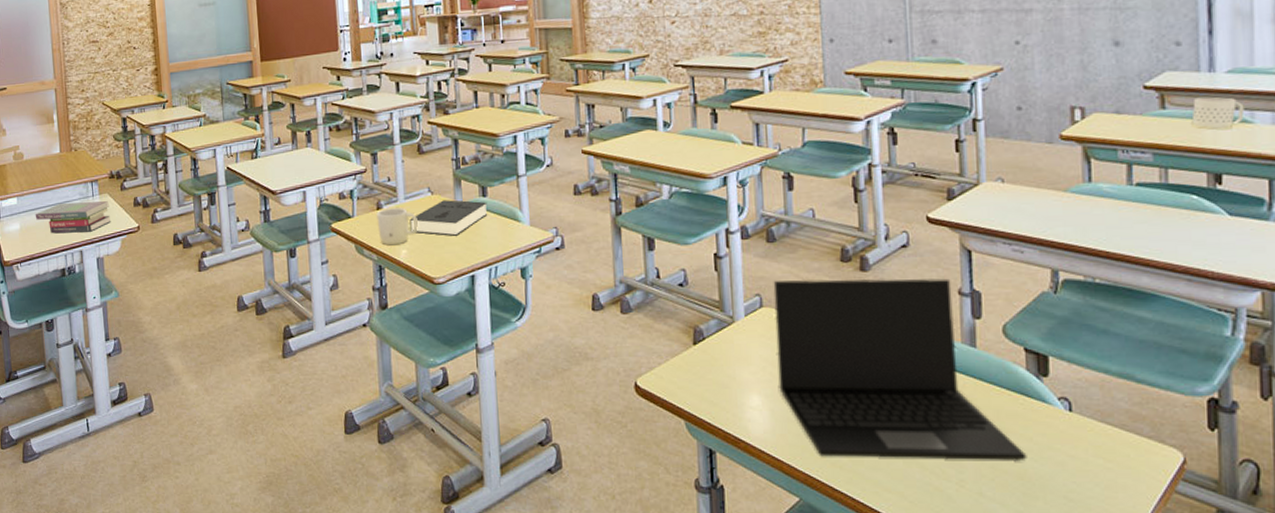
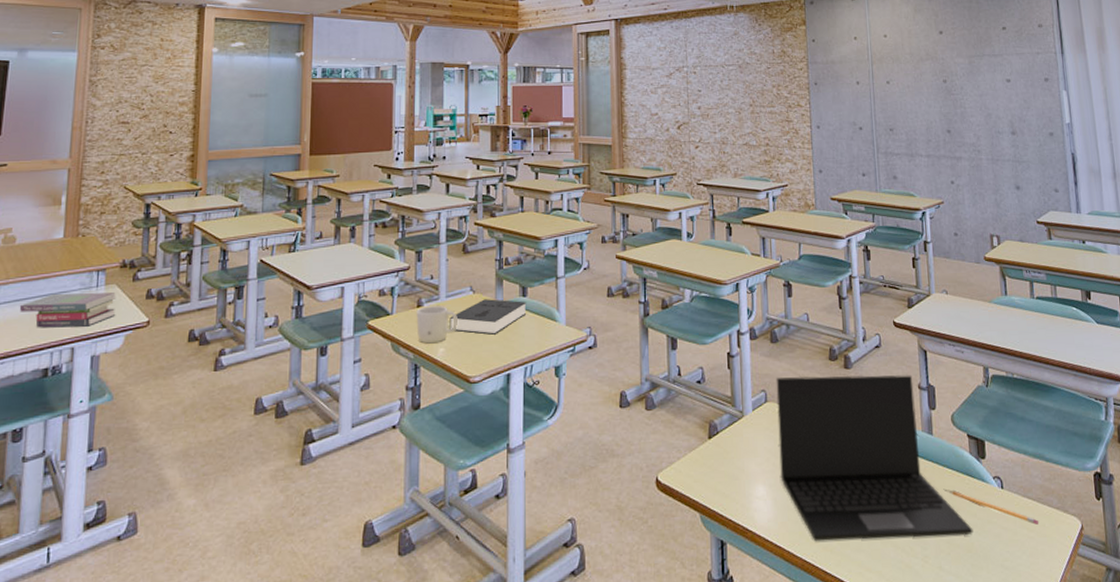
pencil: none [989,408,1122,454] -> present [944,489,1039,525]
mug: present [1191,96,1245,131] -> none [1068,231,1101,258]

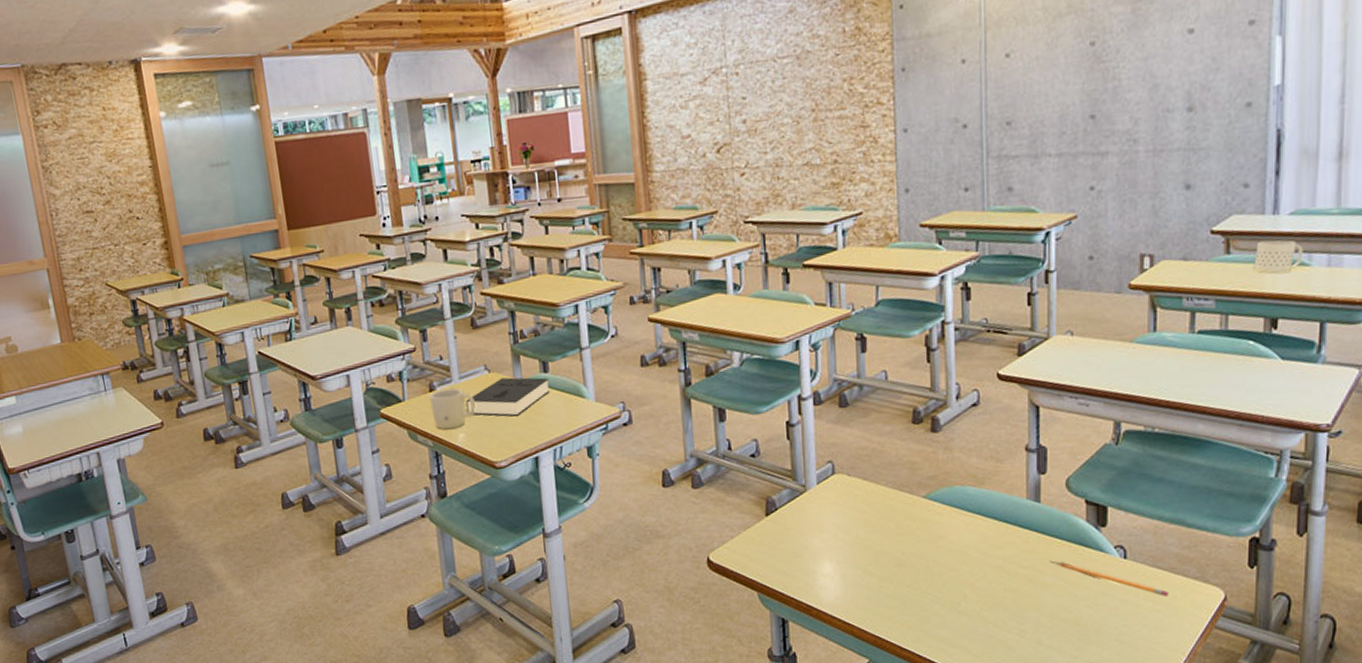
books: present [19,293,116,328] -> none [39,396,129,435]
laptop: present [776,375,973,542] -> none [845,435,1084,618]
mug: none [1068,231,1101,258] -> present [1253,240,1303,275]

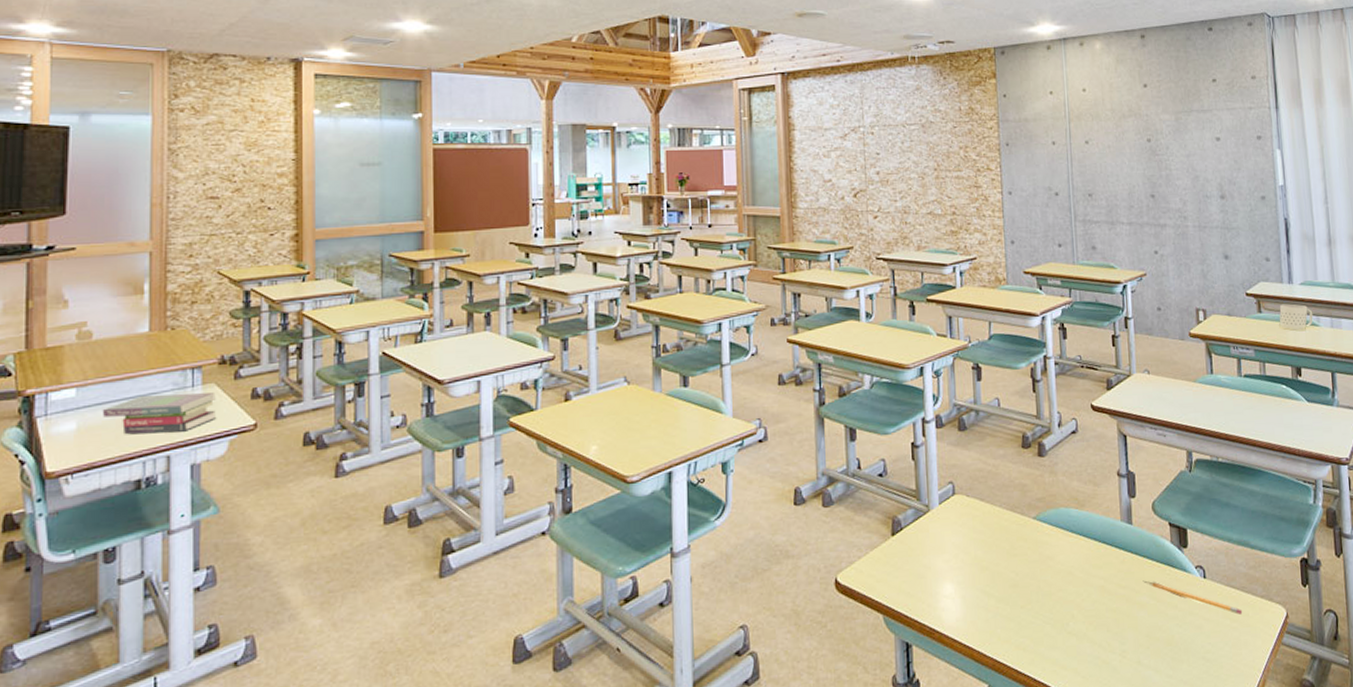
books: none [39,396,129,435] -> present [102,393,216,435]
mug: present [429,388,476,430] -> none [564,399,611,441]
booklet: present [466,377,551,417] -> none [602,390,689,430]

